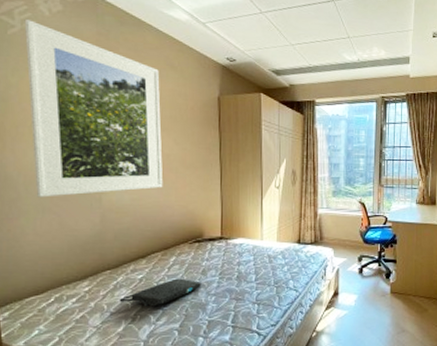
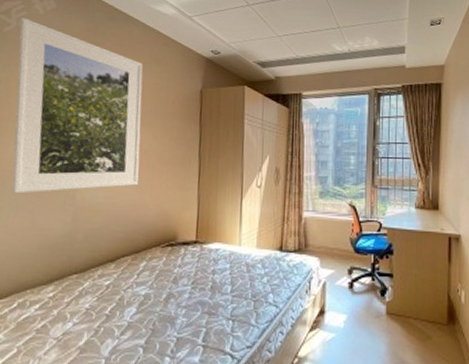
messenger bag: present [119,278,202,307] -> none [83,286,172,318]

